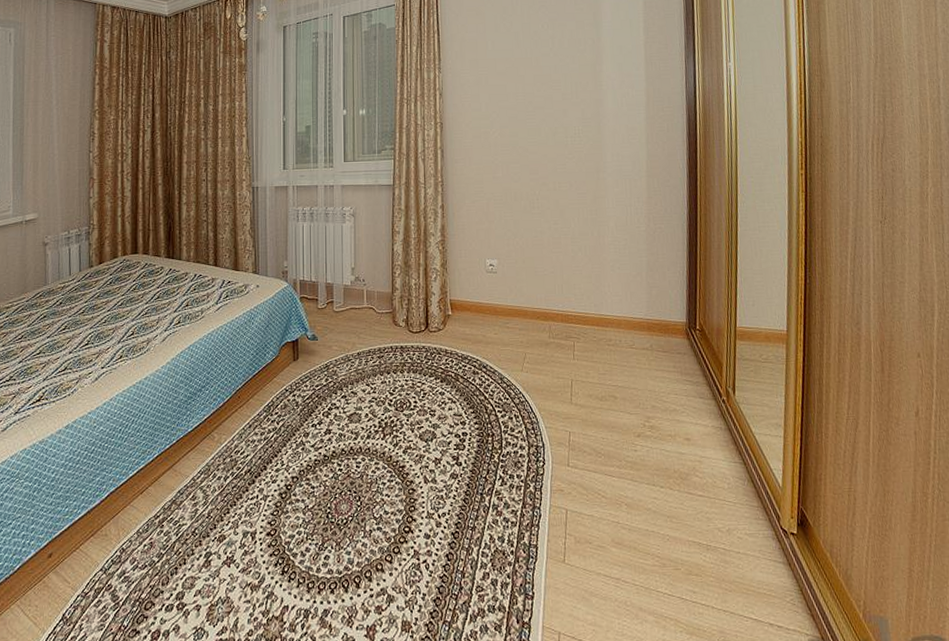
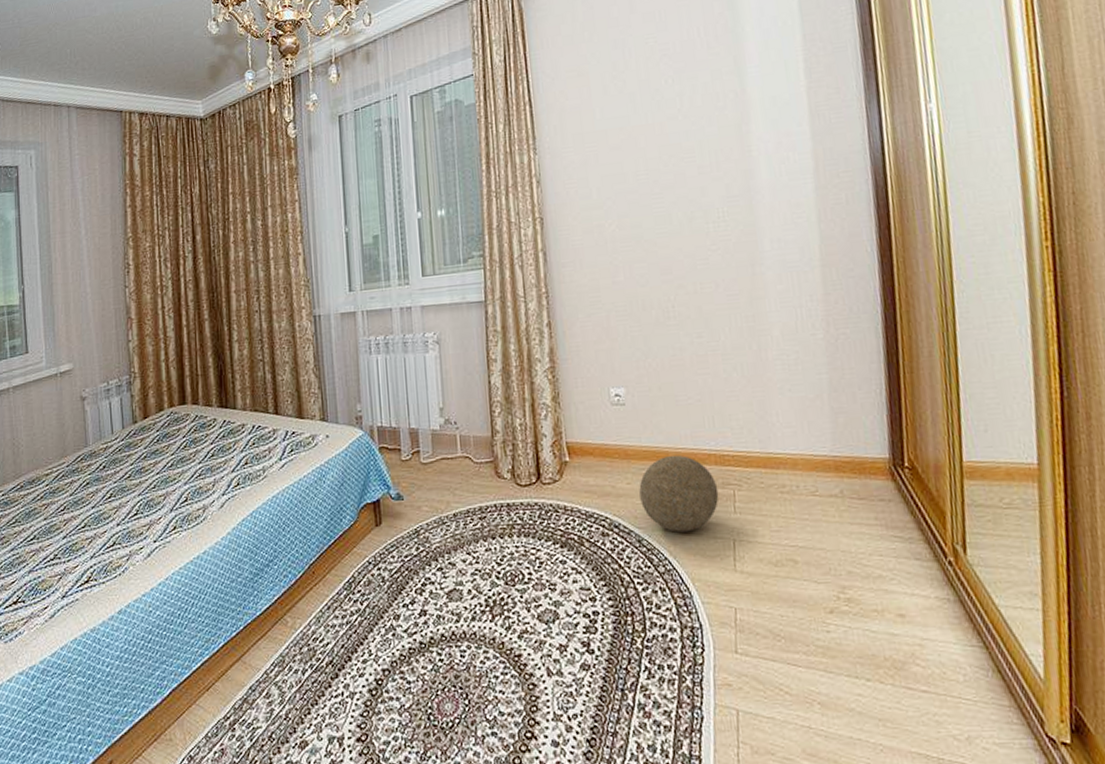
decorative ball: none [503,313,563,373] -> present [639,454,719,533]

